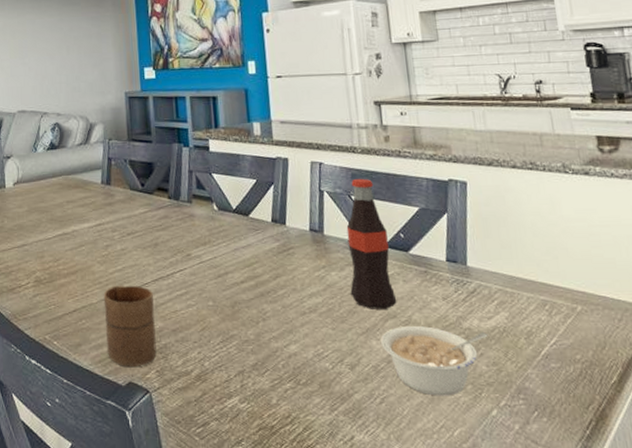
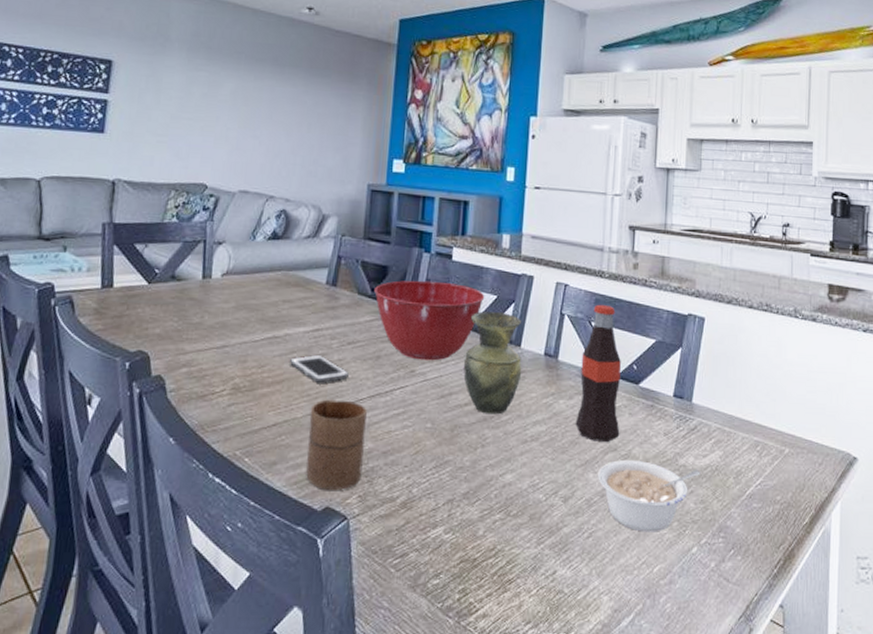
cell phone: none [80,246,132,271] -> present [290,354,349,383]
mixing bowl: none [143,171,245,245] -> present [373,280,485,361]
vase: none [235,194,291,290] -> present [463,311,522,415]

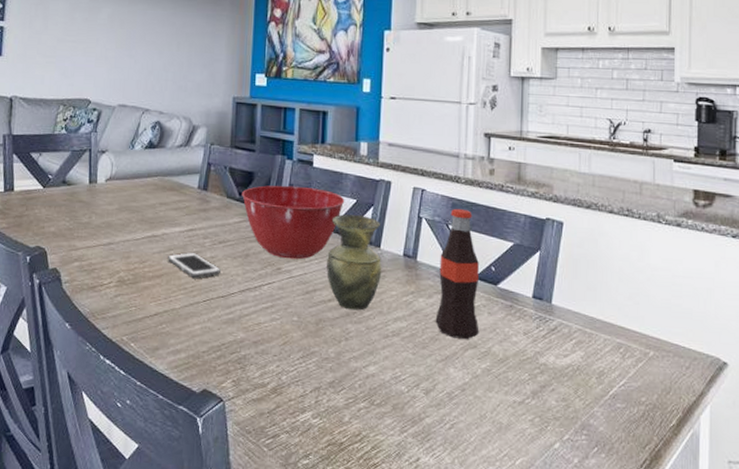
cup: present [306,399,367,490] -> none [185,292,238,375]
legume: present [598,459,701,532] -> none [458,356,562,427]

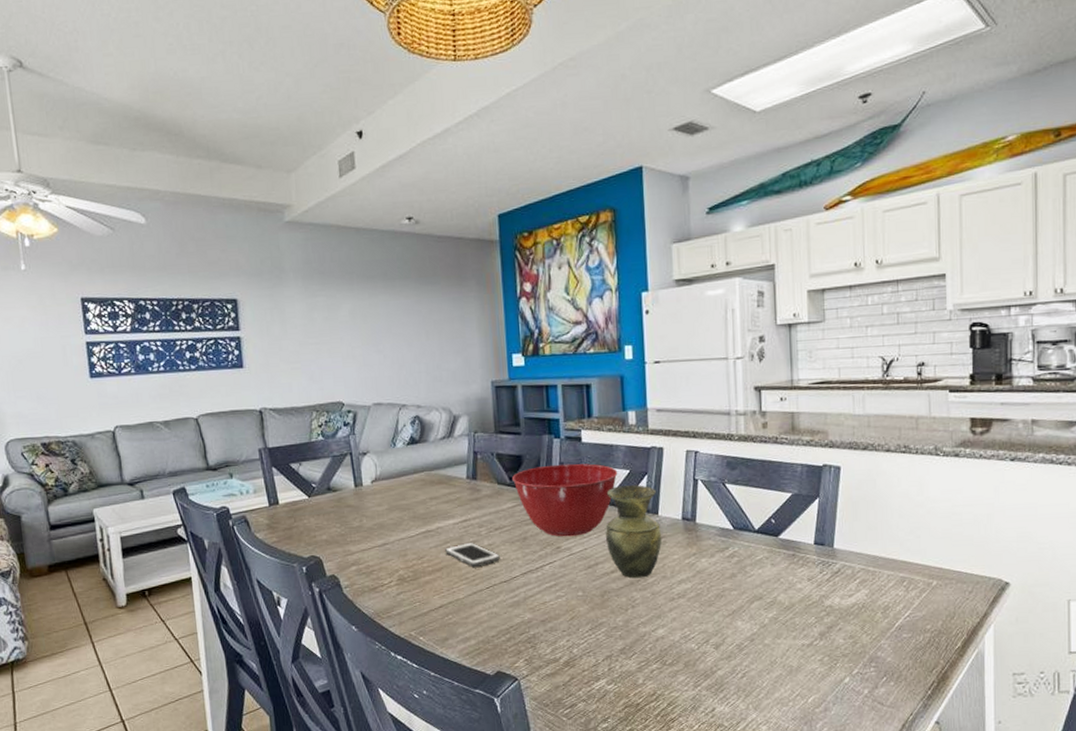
bottle: present [435,208,479,339] -> none [719,466,764,593]

